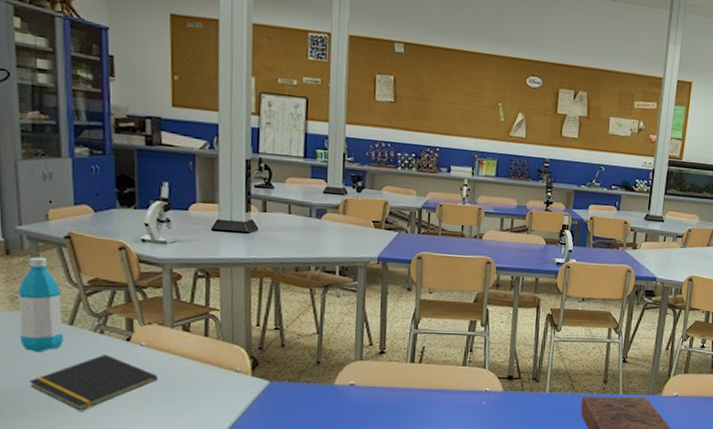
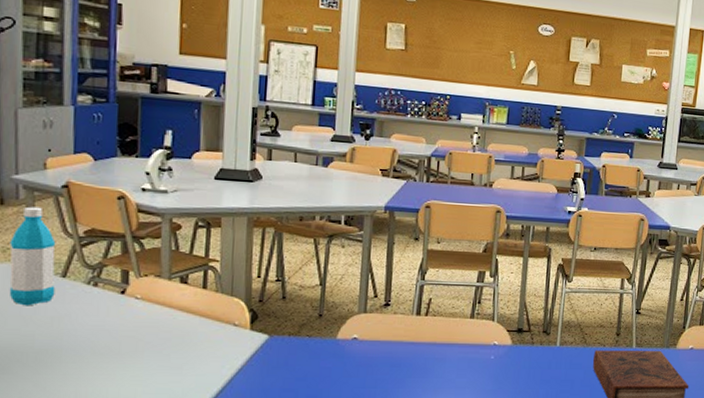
notepad: present [28,355,158,411] -> none [15,308,152,368]

